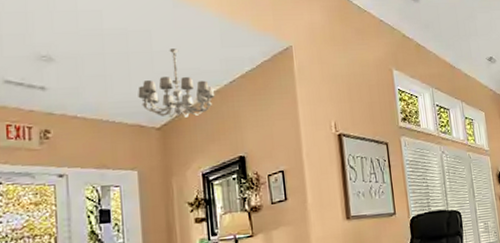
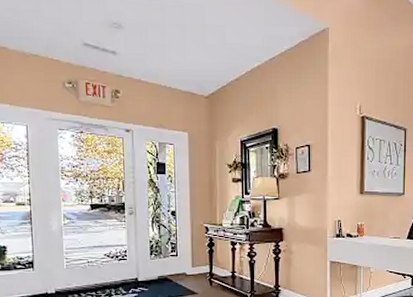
chandelier: present [138,49,214,119] -> none [191,23,255,89]

